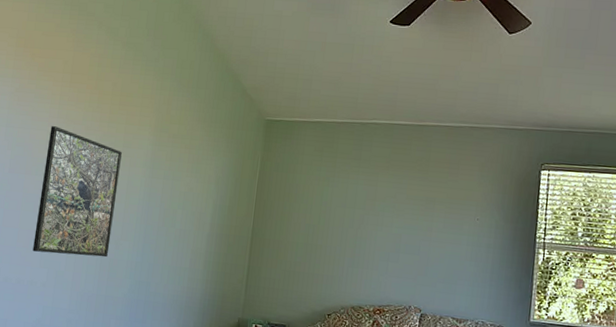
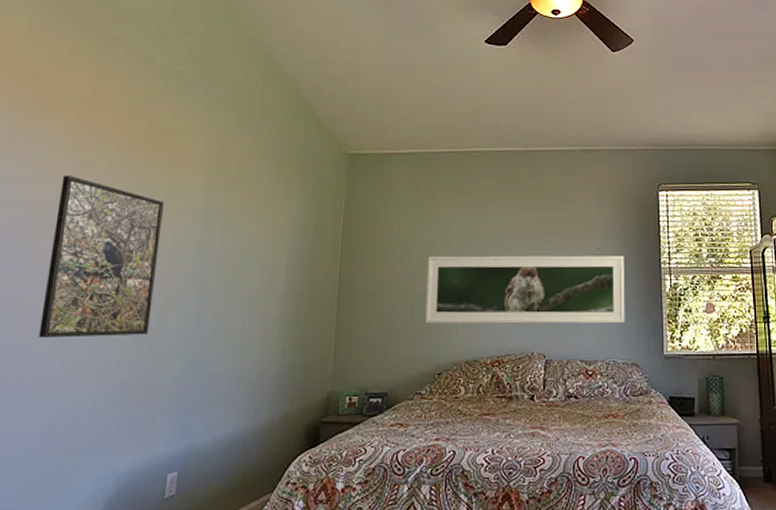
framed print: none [320,213,502,290] -> present [424,255,625,324]

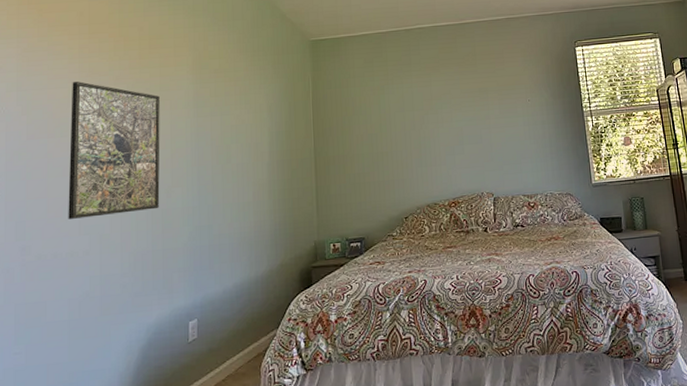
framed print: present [424,255,625,324] -> none [386,105,557,176]

